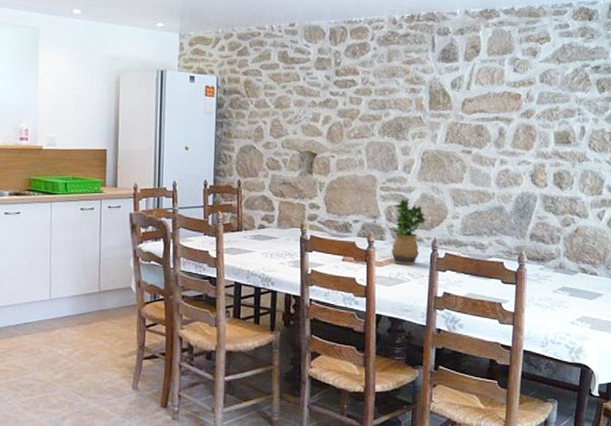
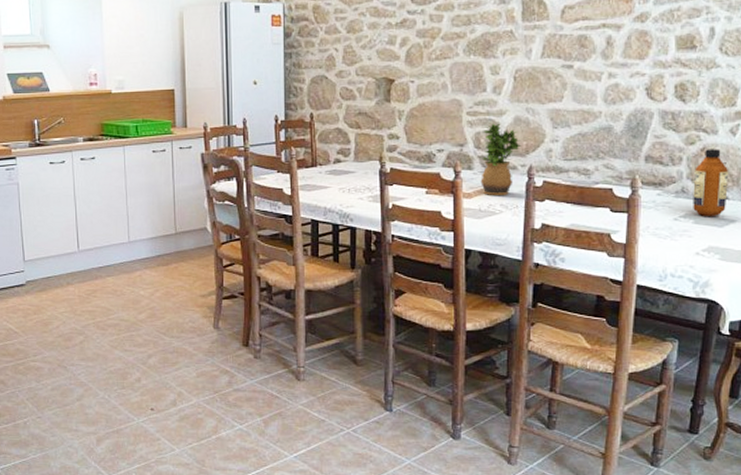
bottle: none [569,230,597,290] -> present [693,149,729,216]

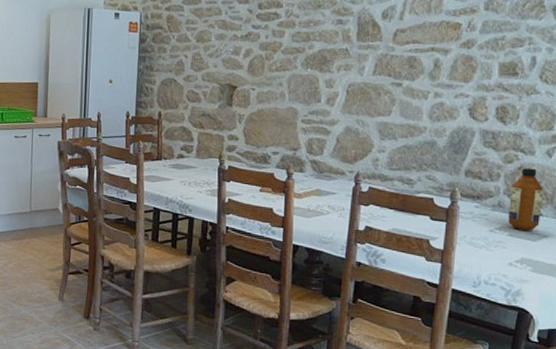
potted plant: present [480,123,522,195] -> none [311,131,351,198]

